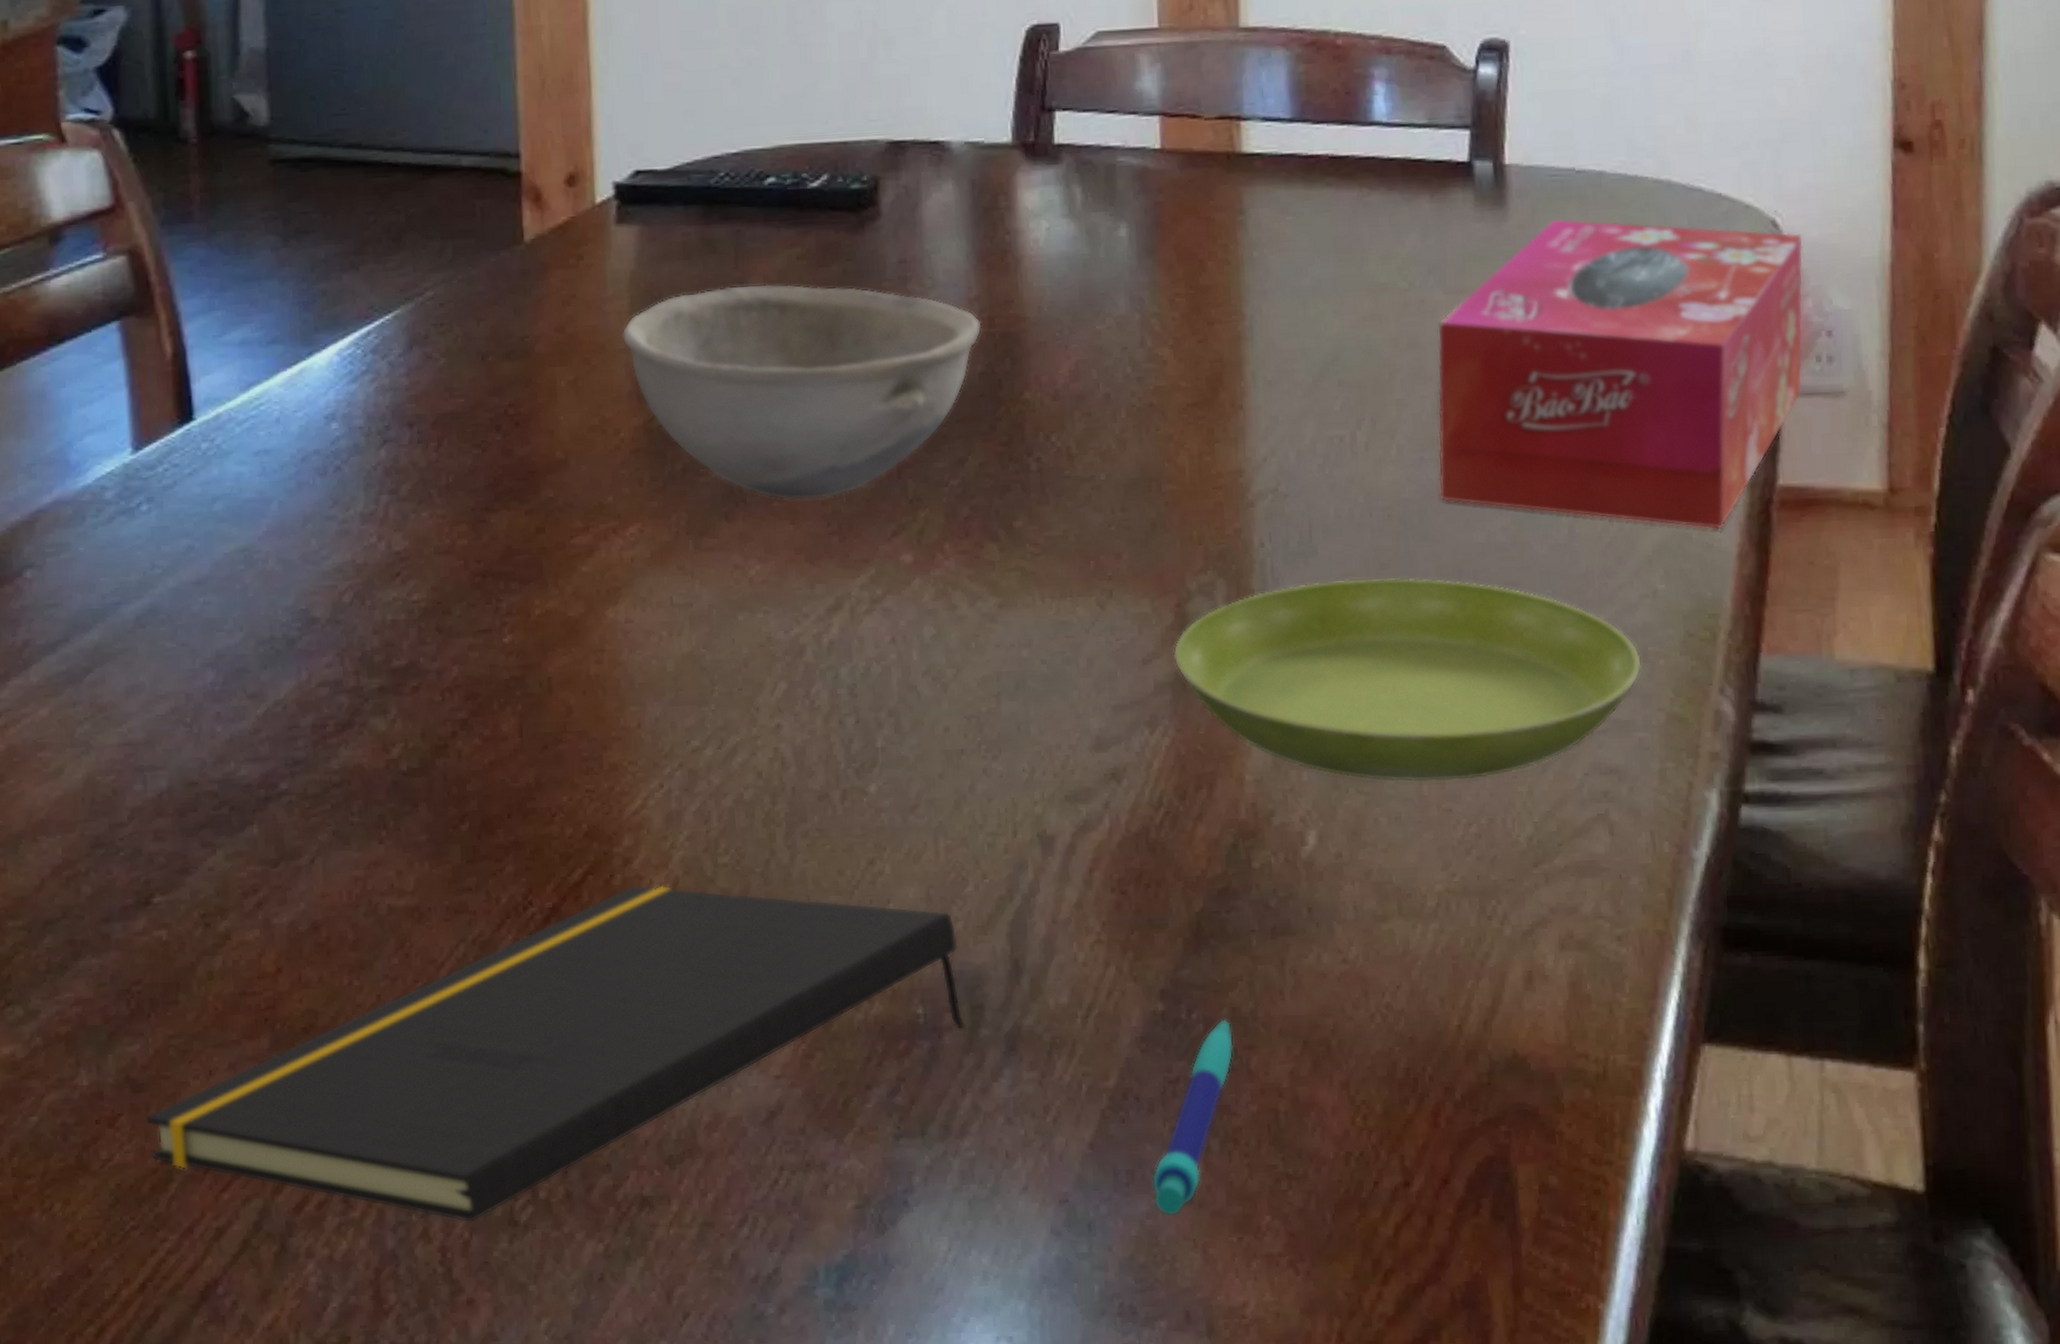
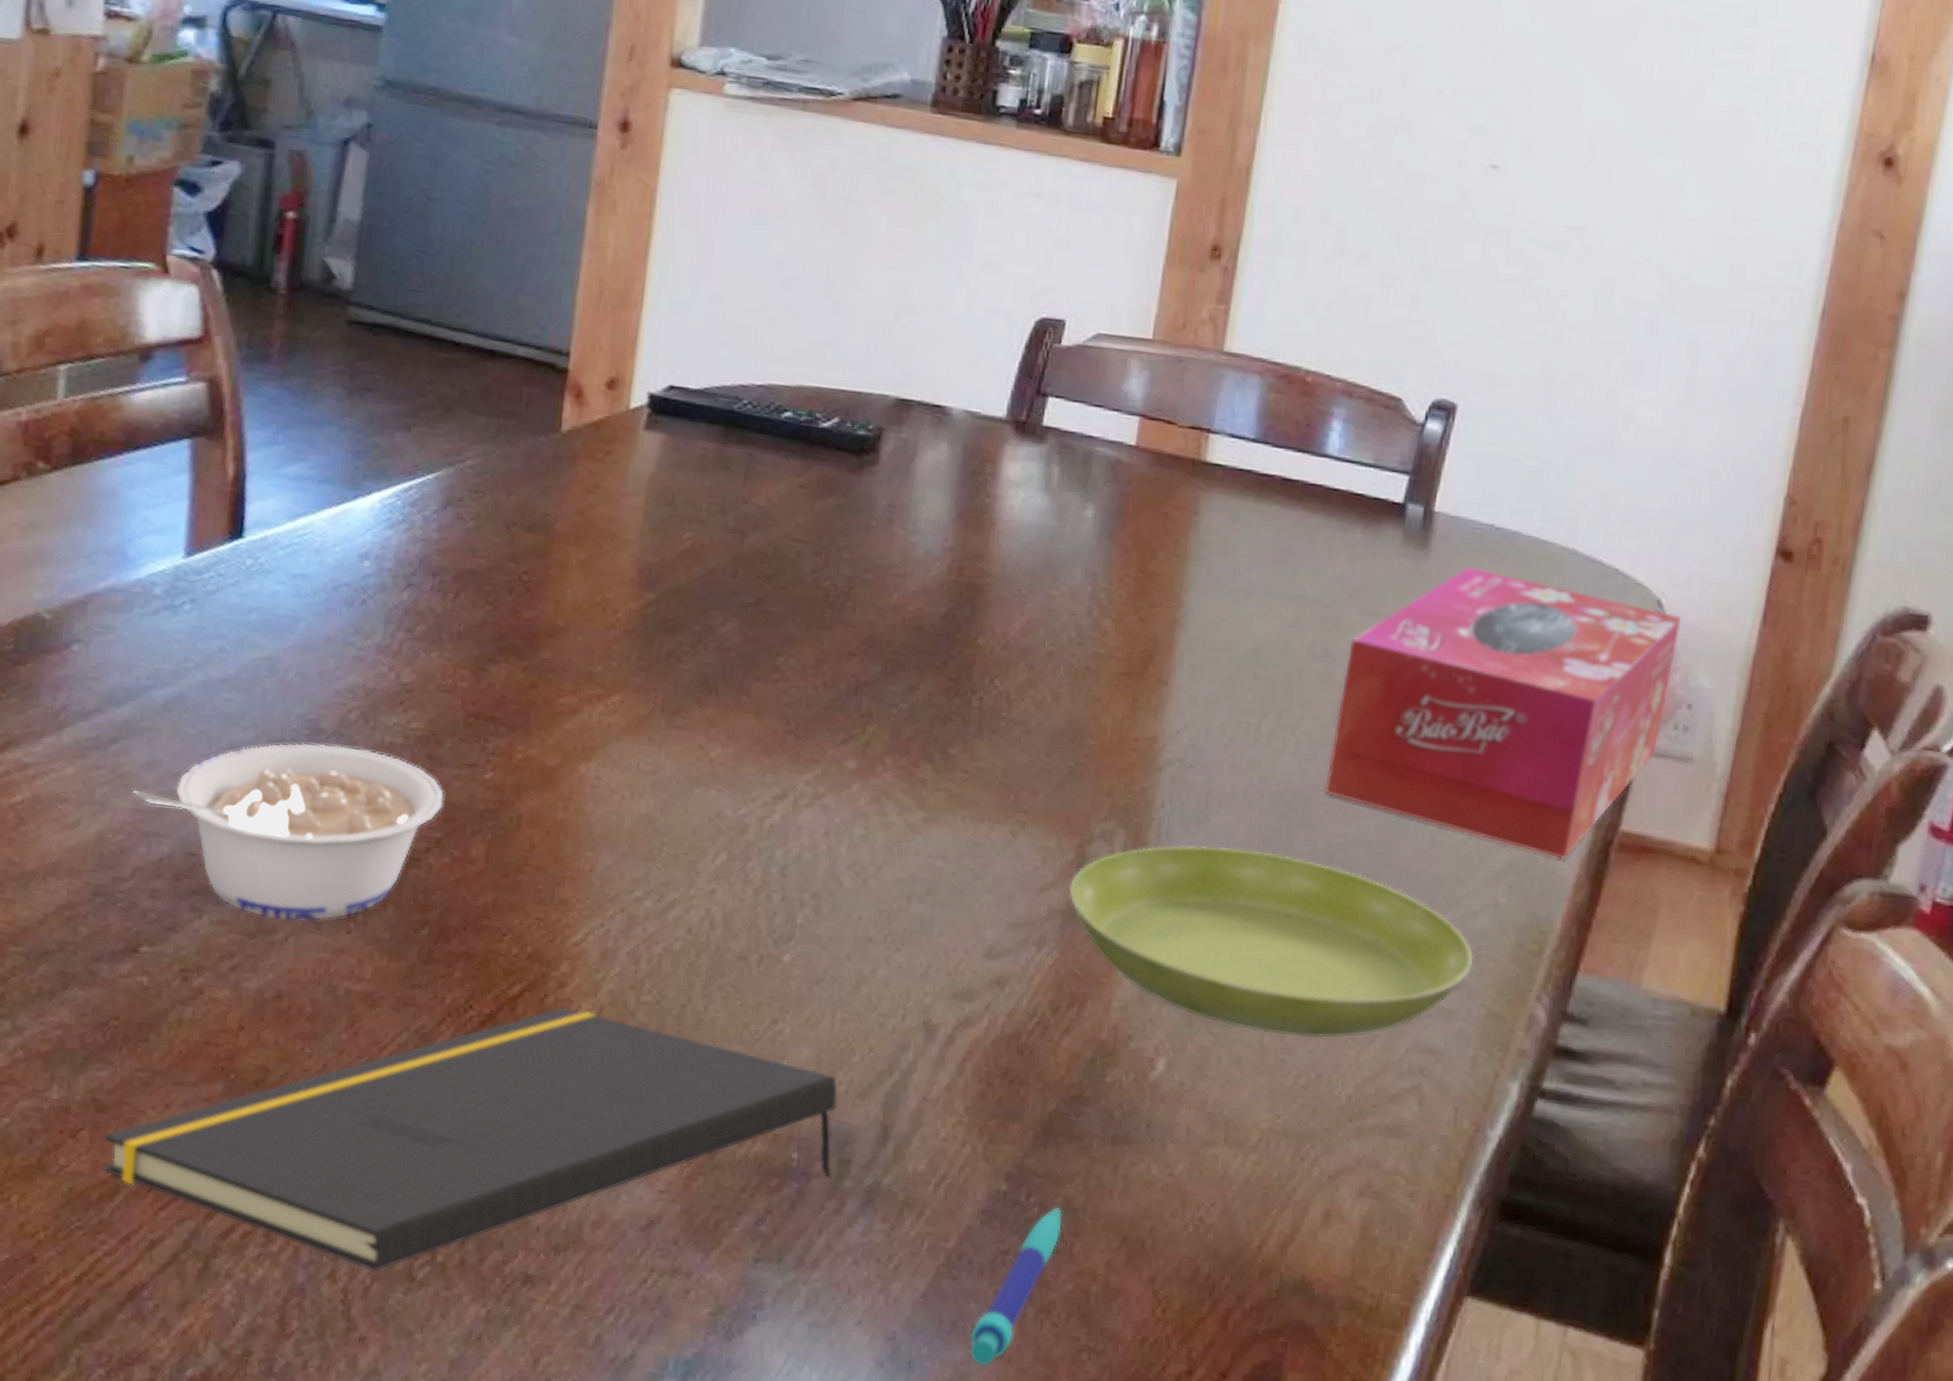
legume: none [116,632,463,841] -> present [132,743,445,921]
bowl: present [621,283,982,501] -> none [633,500,952,701]

